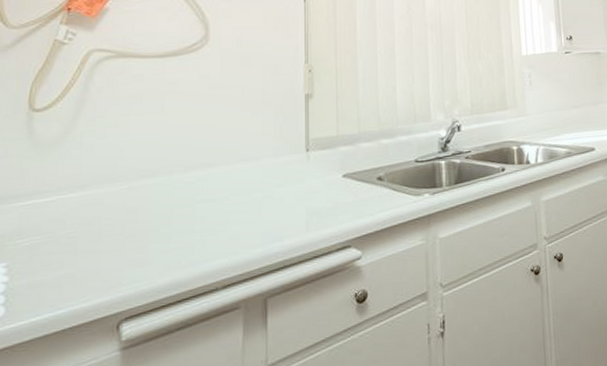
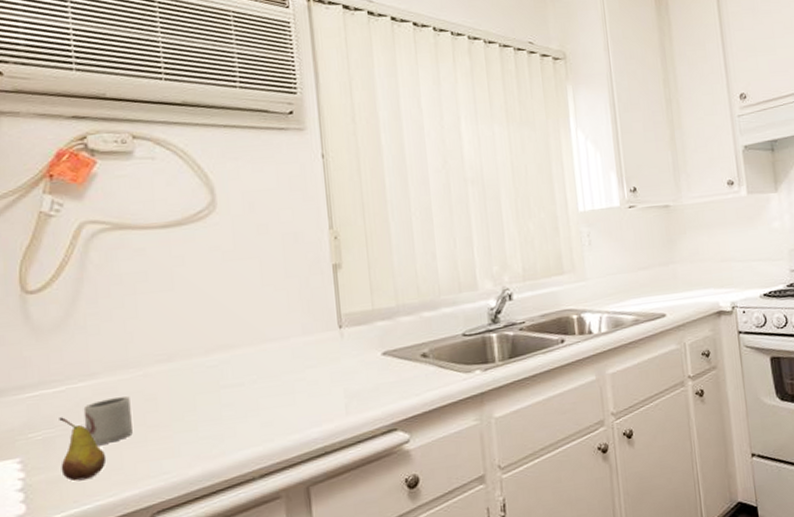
fruit: none [42,225,85,287] -> present [59,417,107,482]
cup: none [69,208,113,252] -> present [83,396,133,445]

